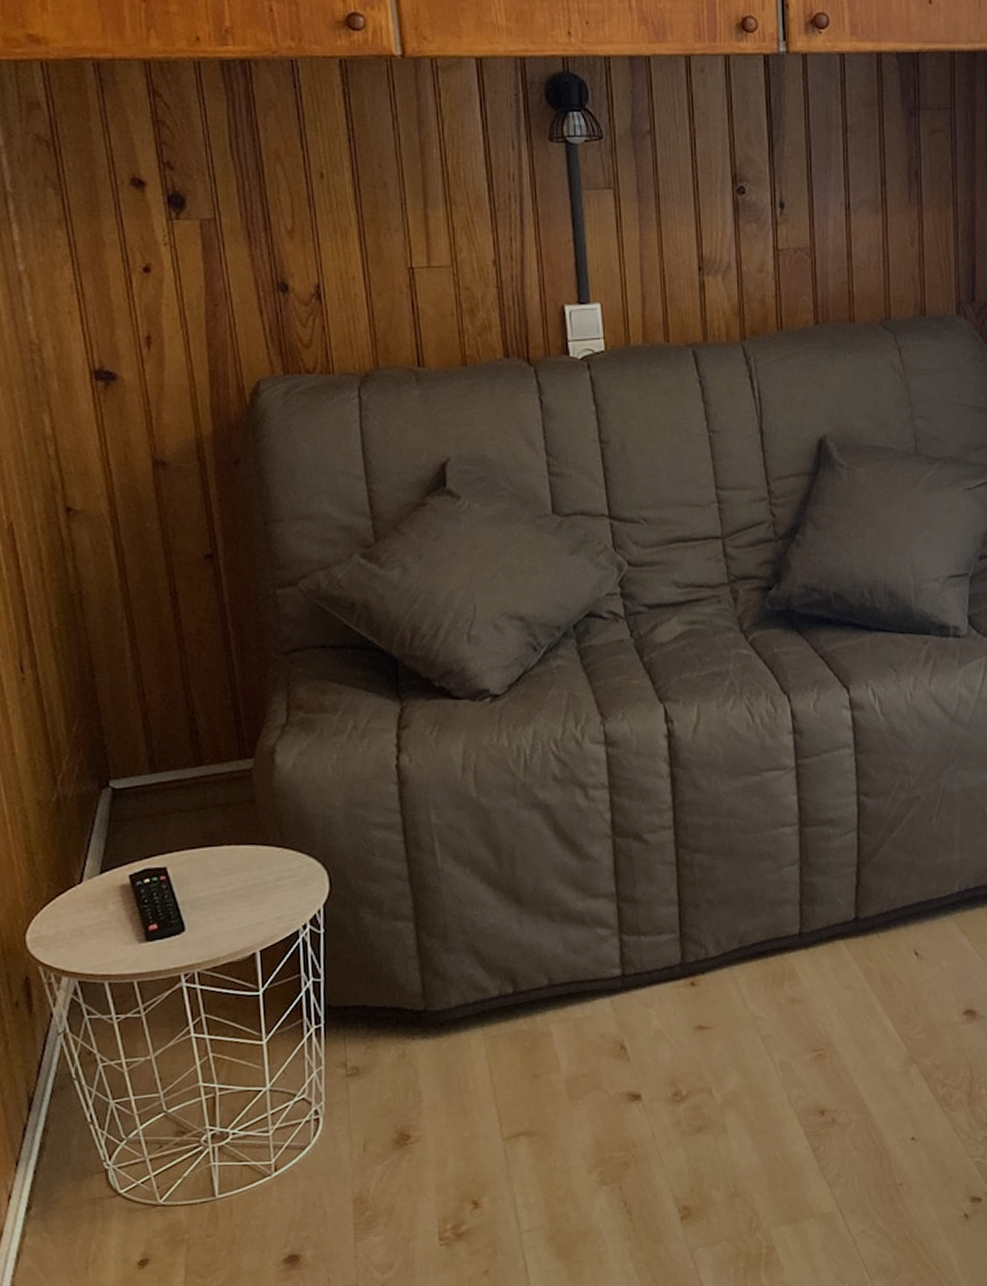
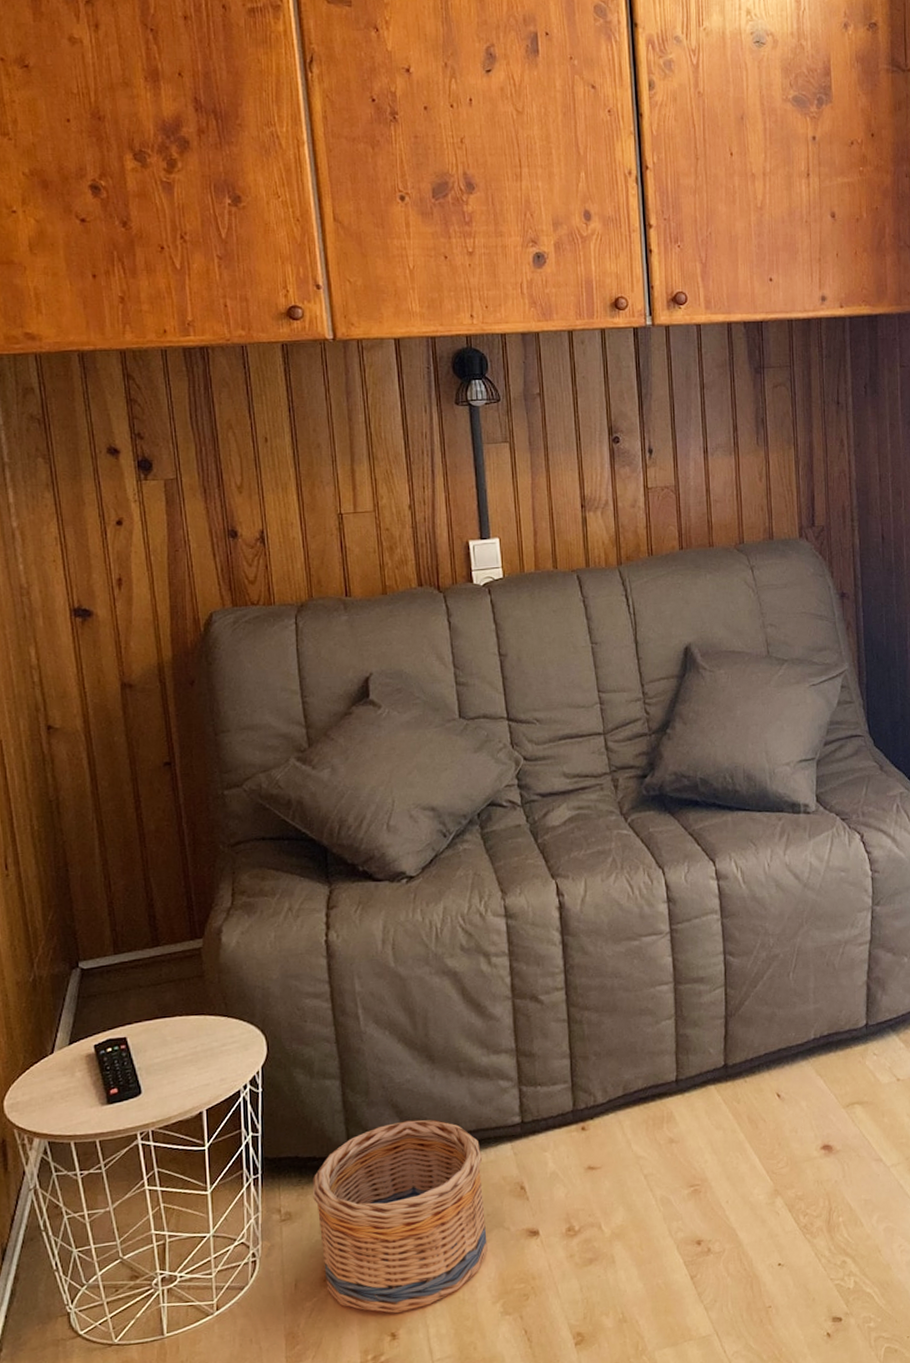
basket: none [383,968,583,1181] -> present [312,1119,488,1314]

